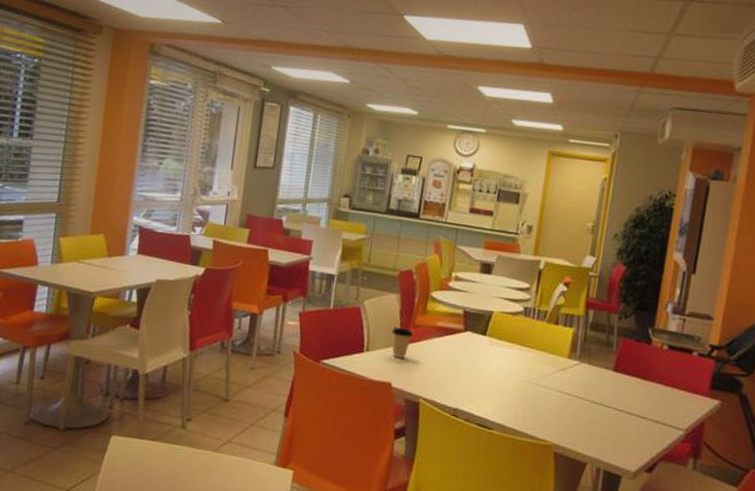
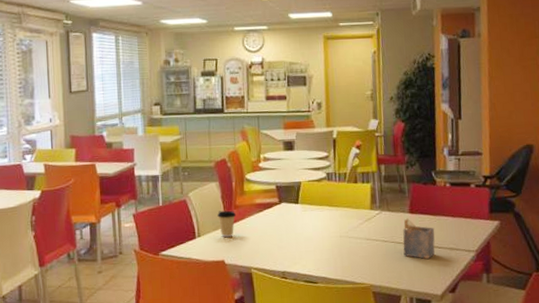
napkin holder: none [598,376,641,429] -> present [403,218,435,260]

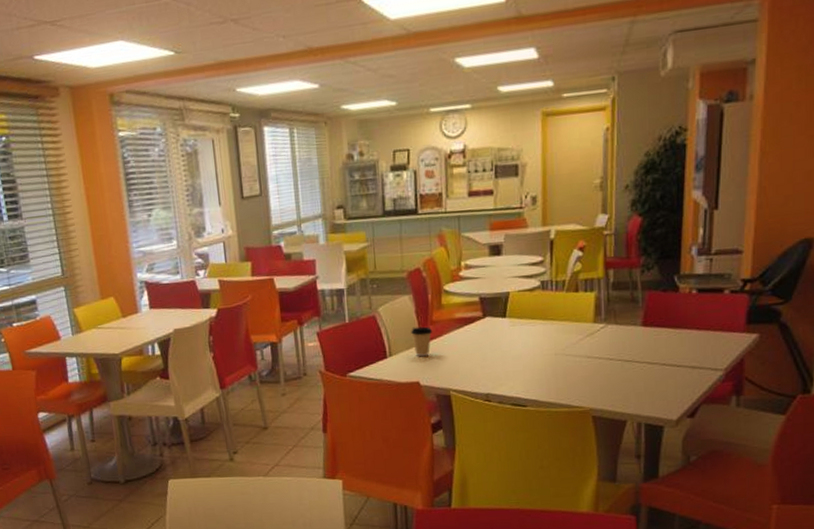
napkin holder: present [403,218,435,260] -> none [632,332,674,380]

